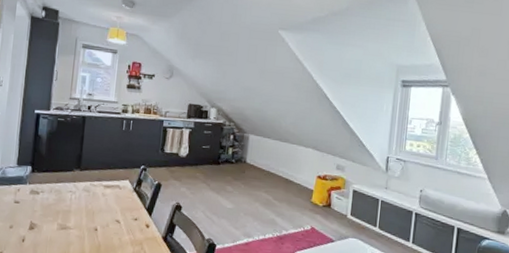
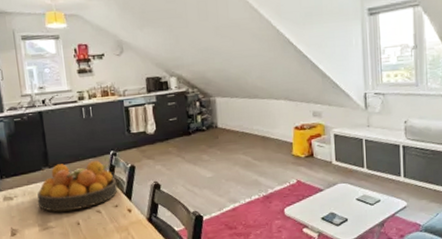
fruit bowl: none [61,168,142,216] -> present [37,161,118,212]

